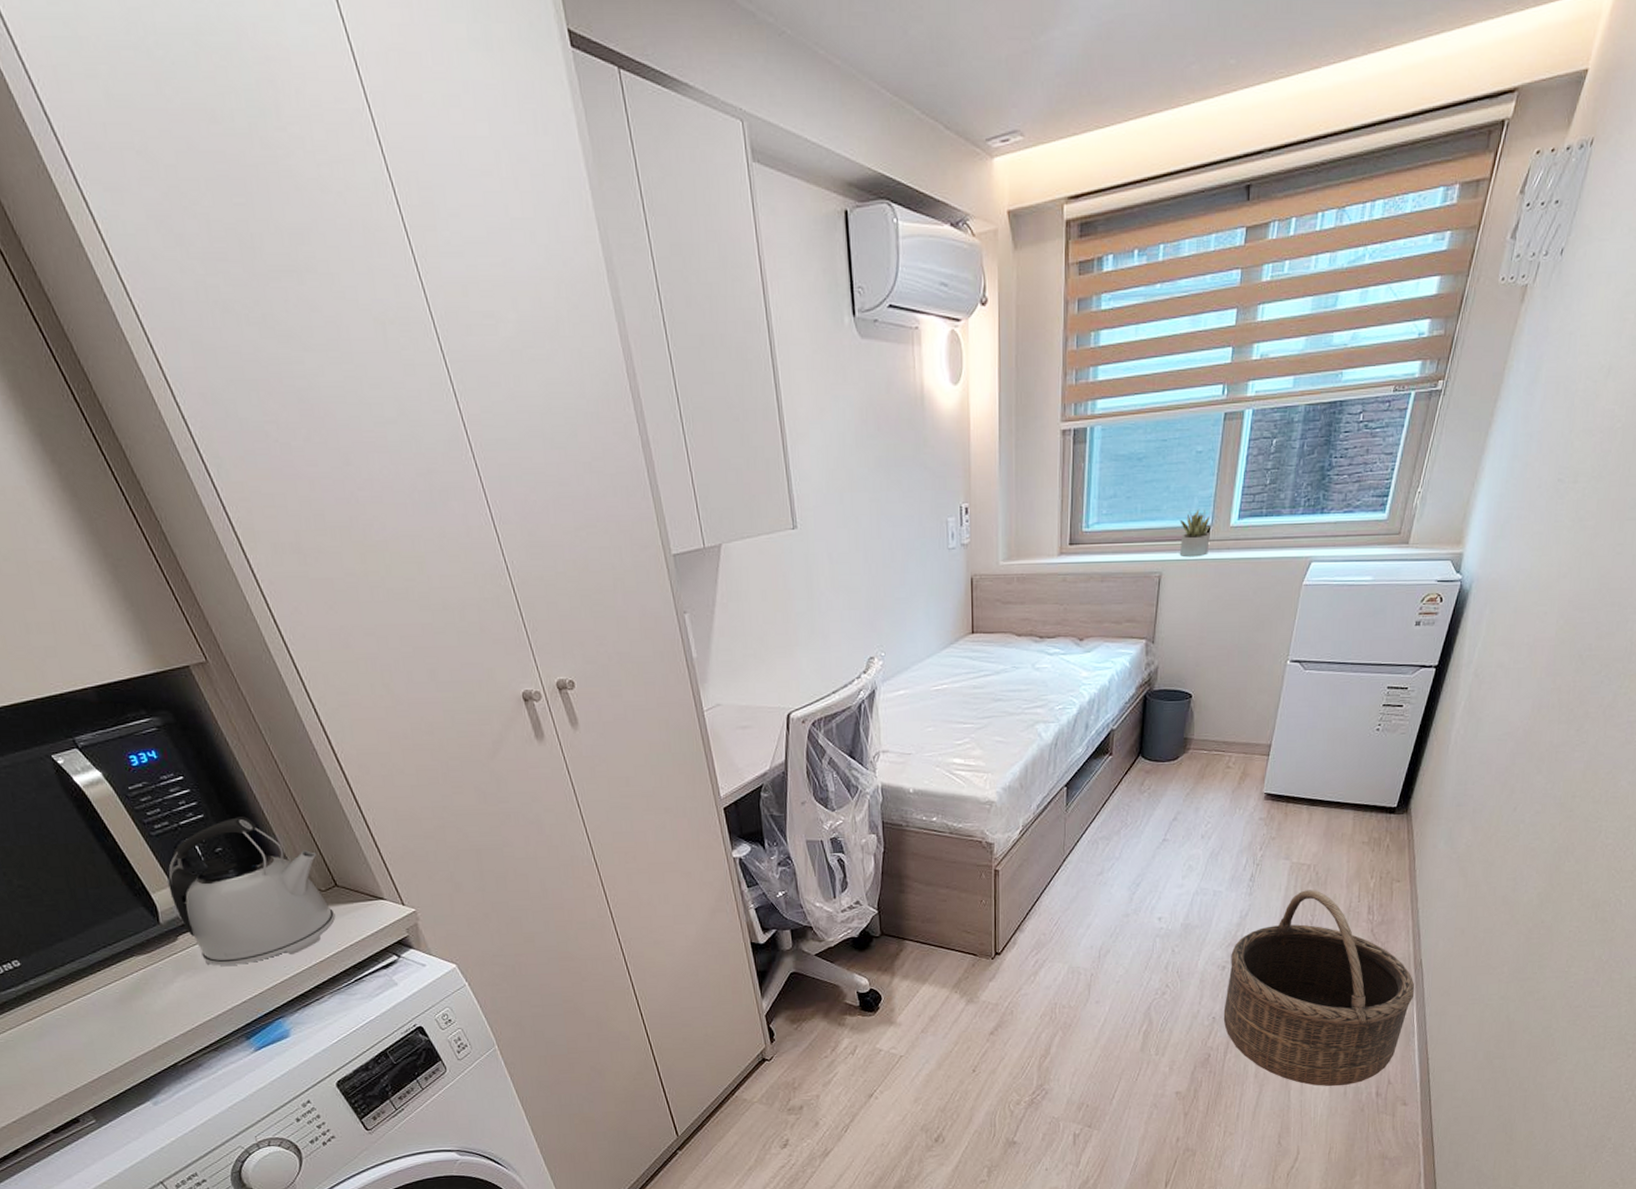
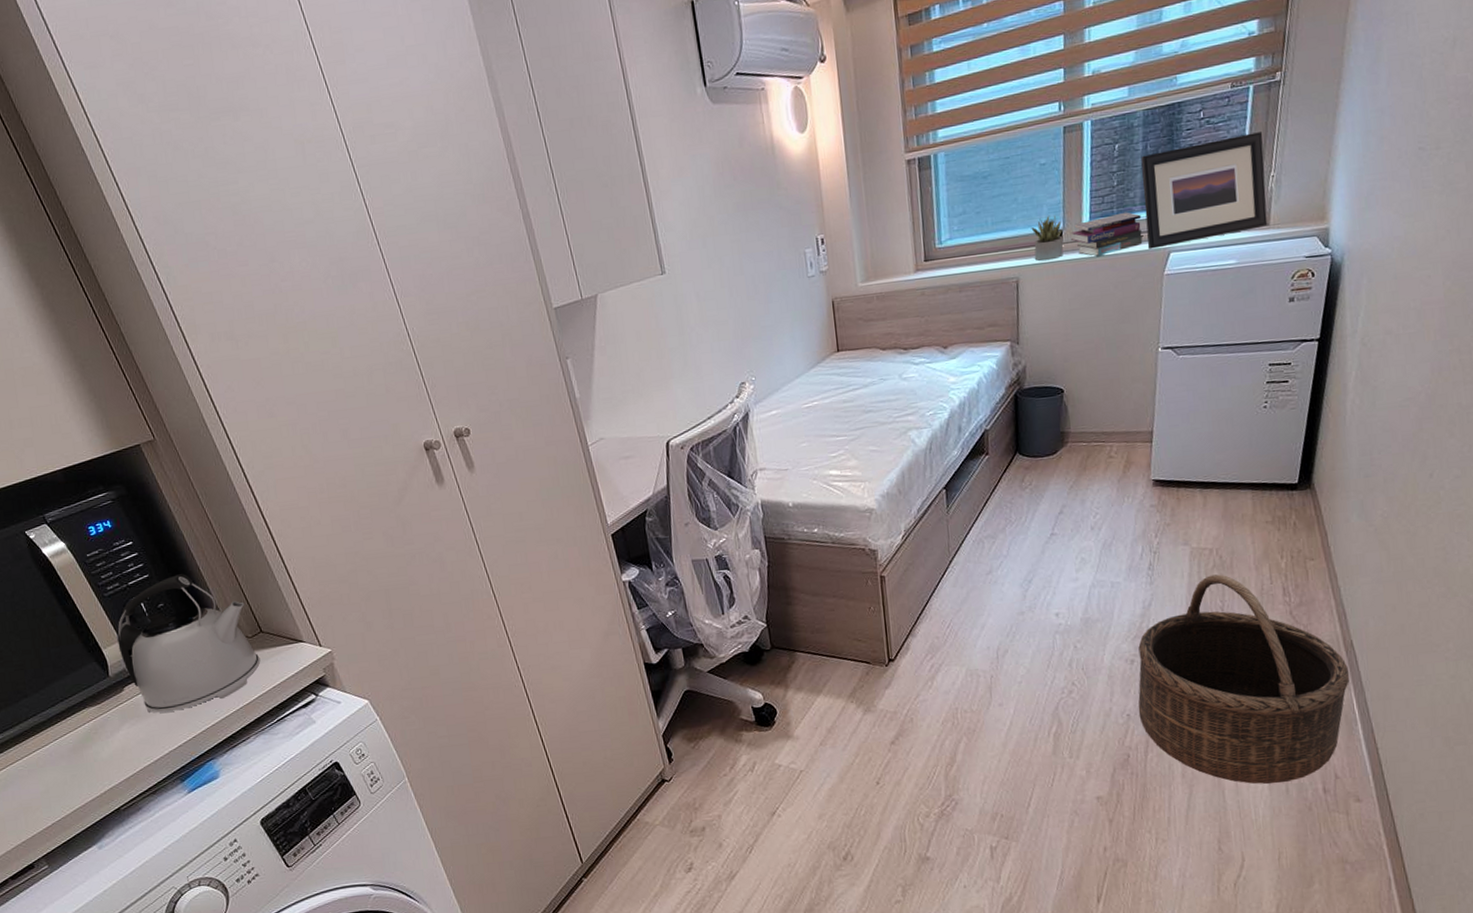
books: none [1218,514,1289,559] -> present [1071,212,1143,257]
picture frame: none [1292,443,1417,556] -> present [1141,132,1268,249]

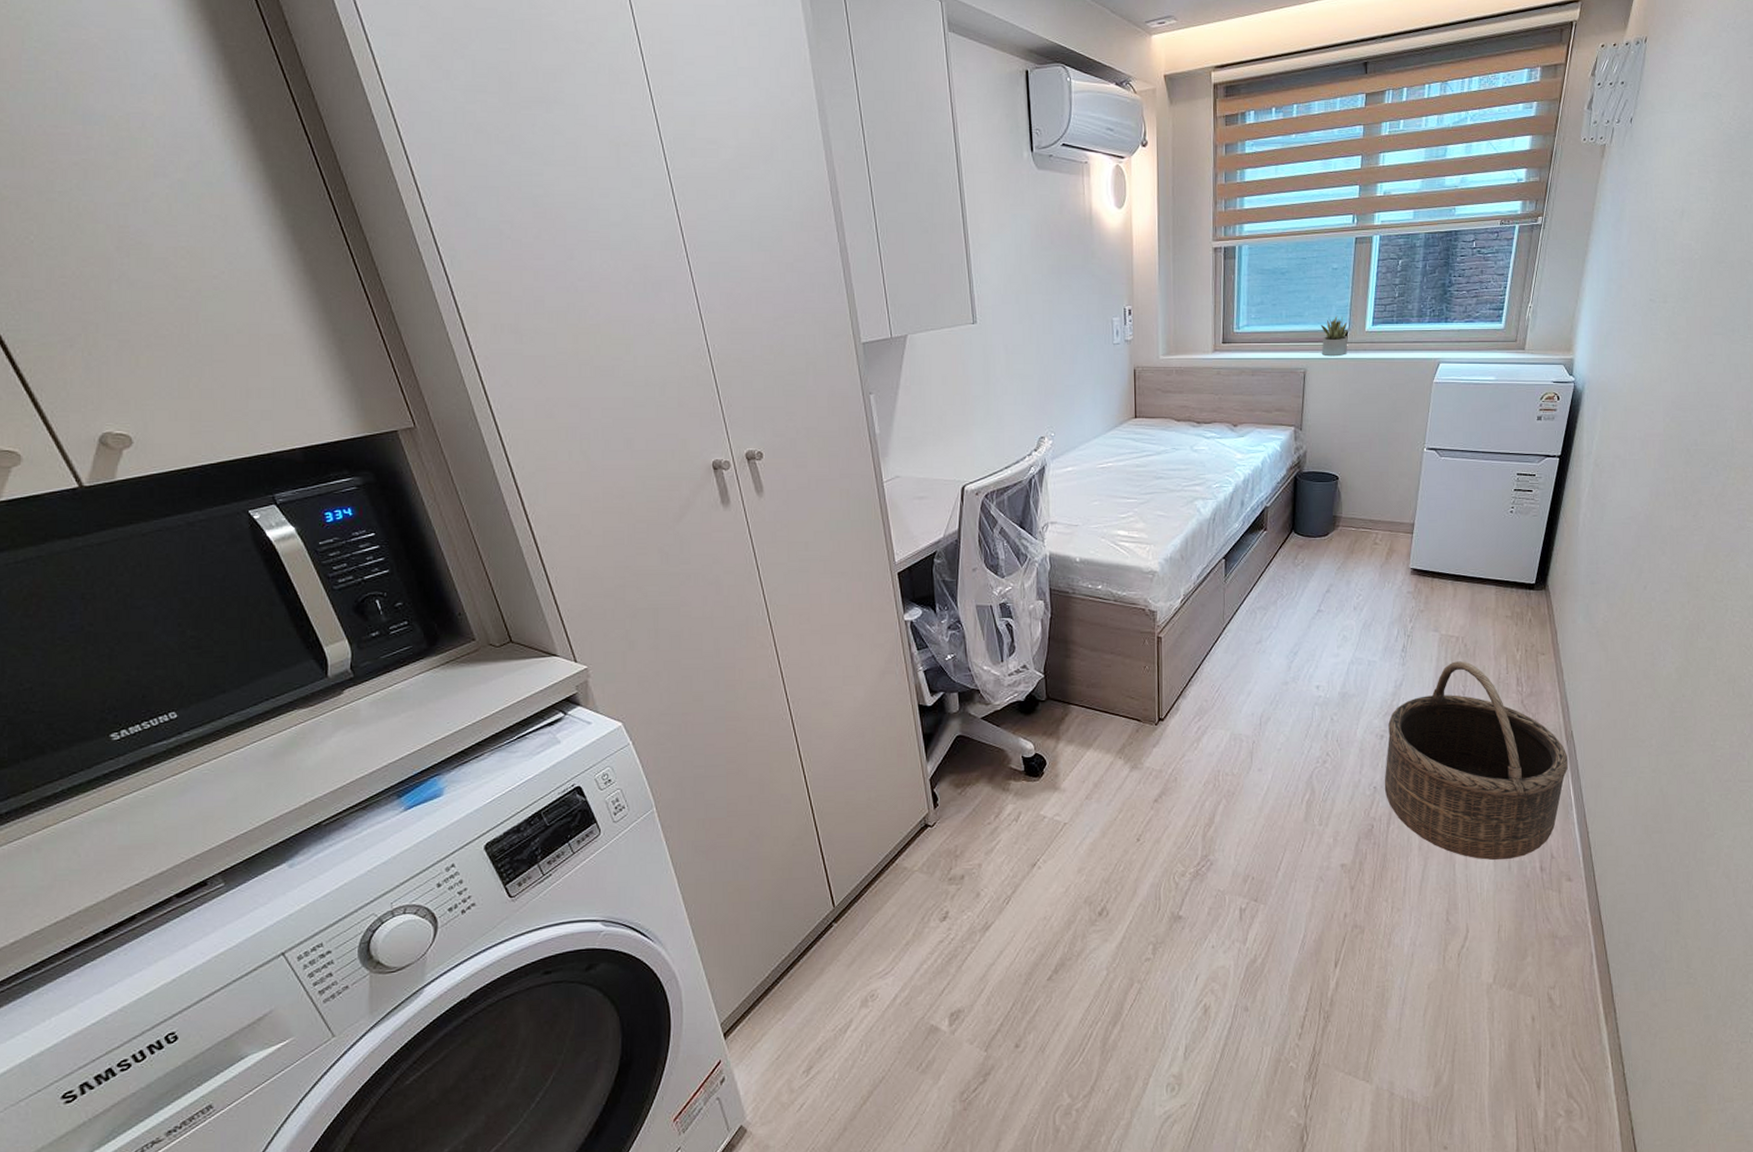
kettle: present [117,574,261,713] -> none [343,573,506,721]
books: present [1071,212,1143,257] -> none [1355,321,1417,359]
picture frame: present [1141,132,1268,249] -> none [1420,267,1524,358]

